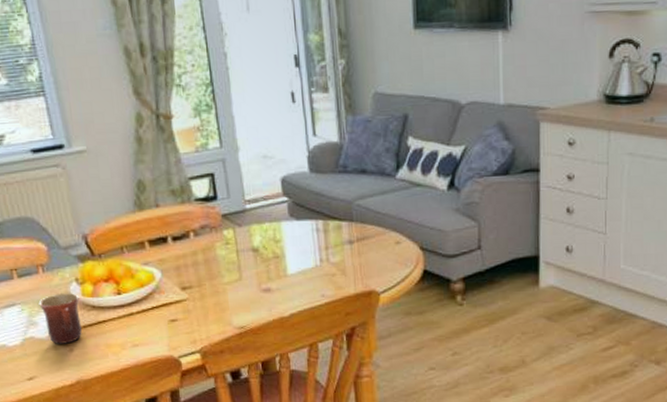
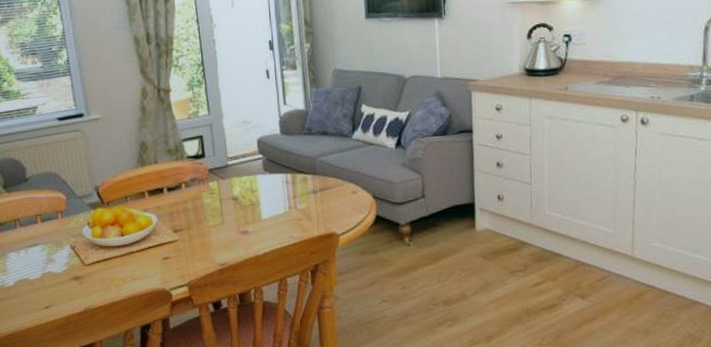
mug: present [38,293,82,344] -> none [57,235,91,278]

